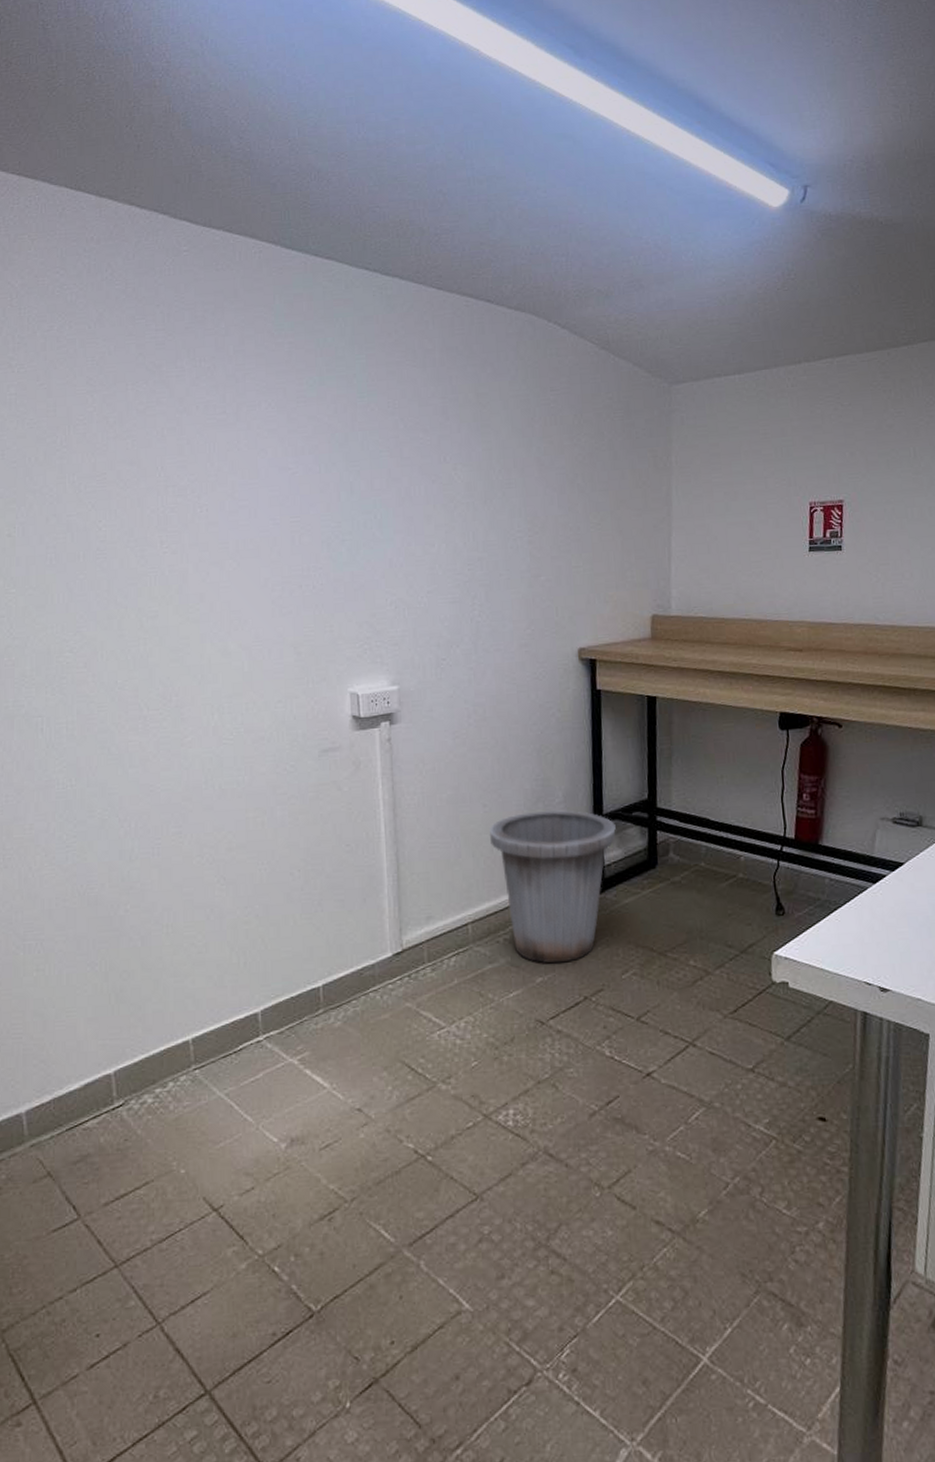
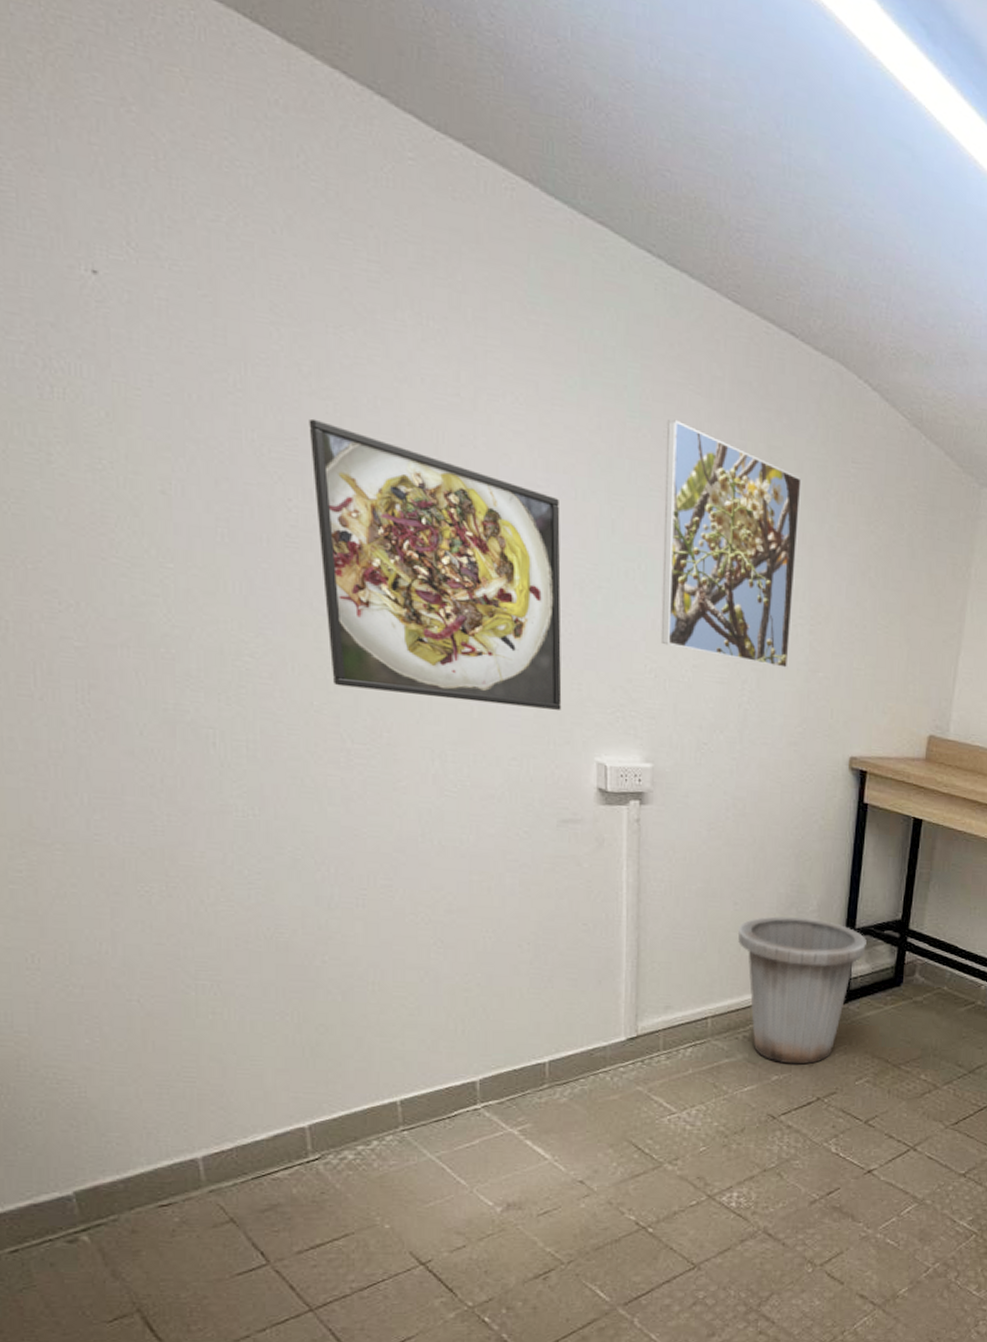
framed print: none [114,455,317,664] -> present [309,418,562,710]
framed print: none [391,391,513,580] -> present [660,419,802,669]

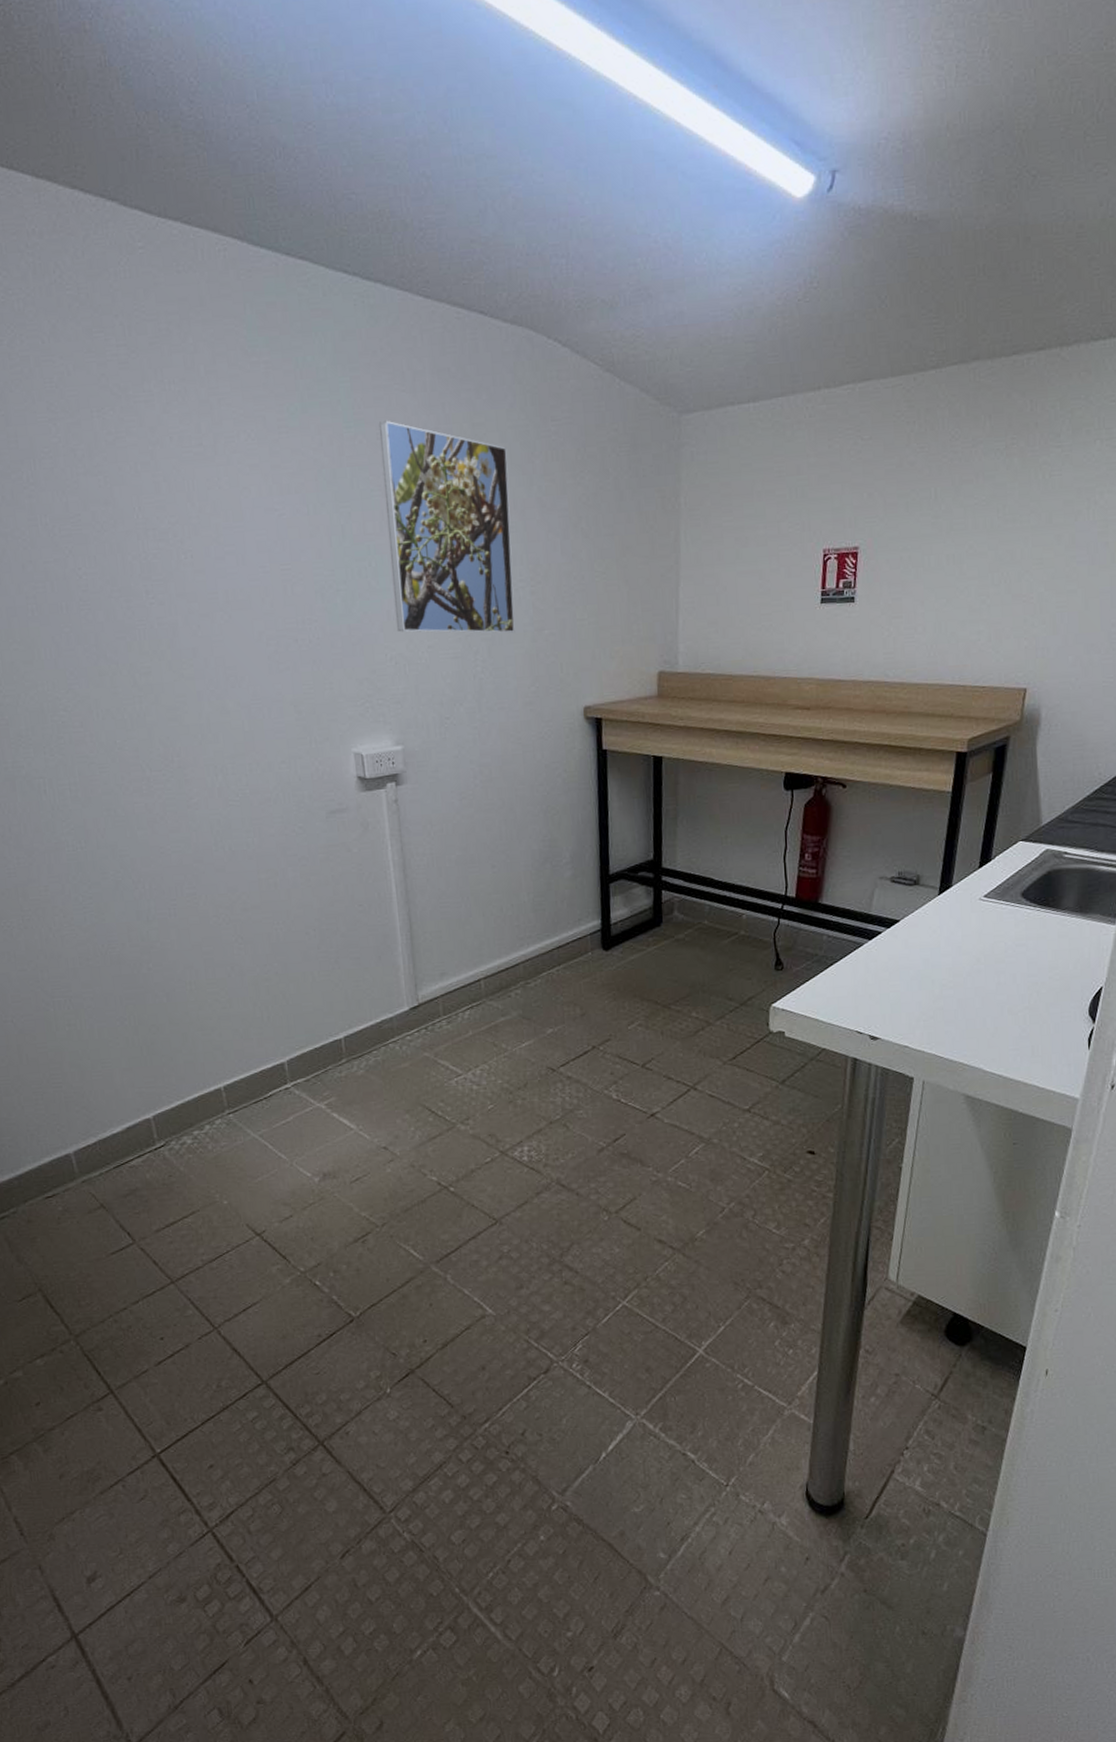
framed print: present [309,418,562,710] -> none [86,494,318,723]
trash can: present [737,916,867,1065] -> none [498,871,622,1016]

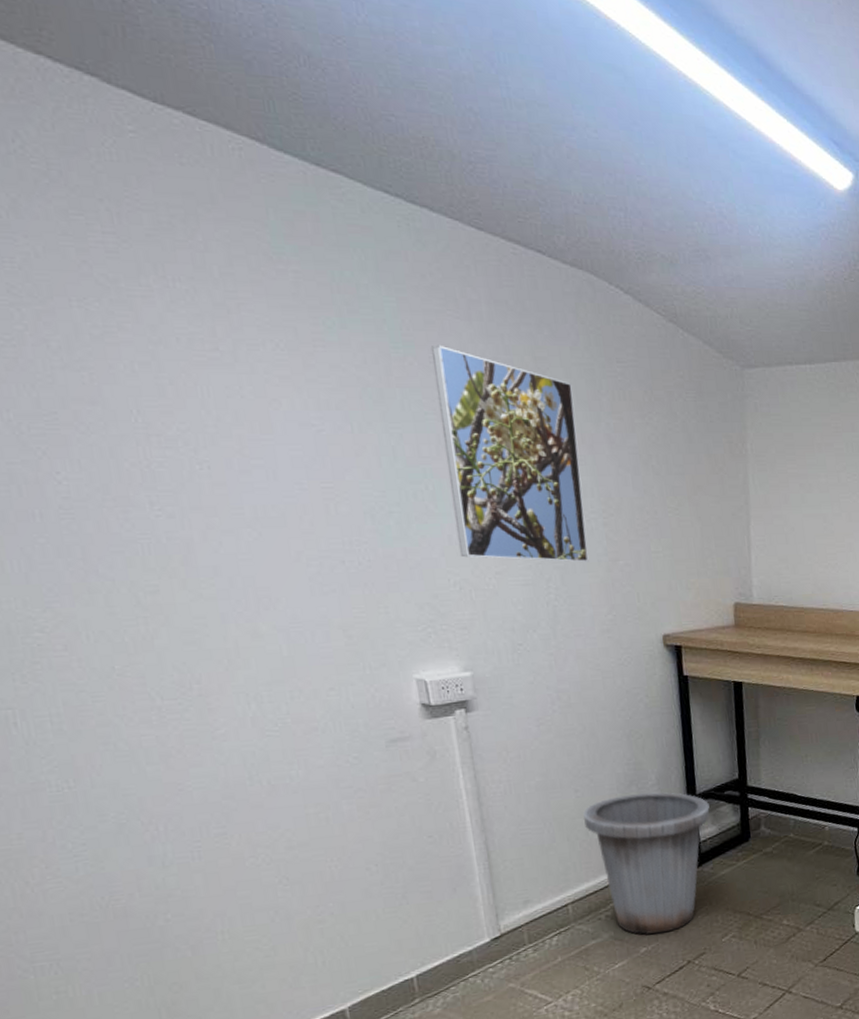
trash can: none [498,871,622,1016] -> present [583,792,710,935]

